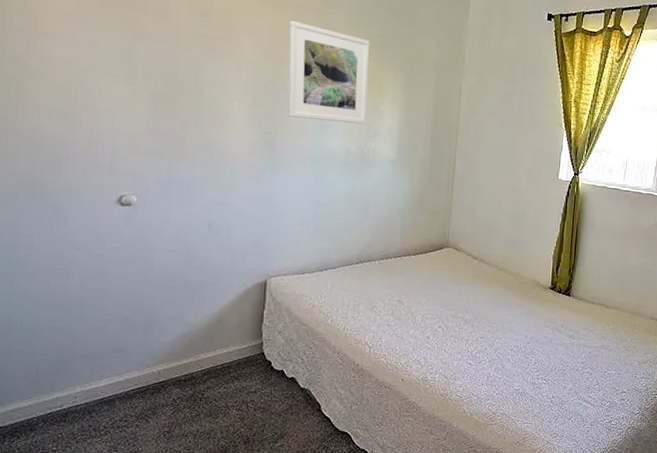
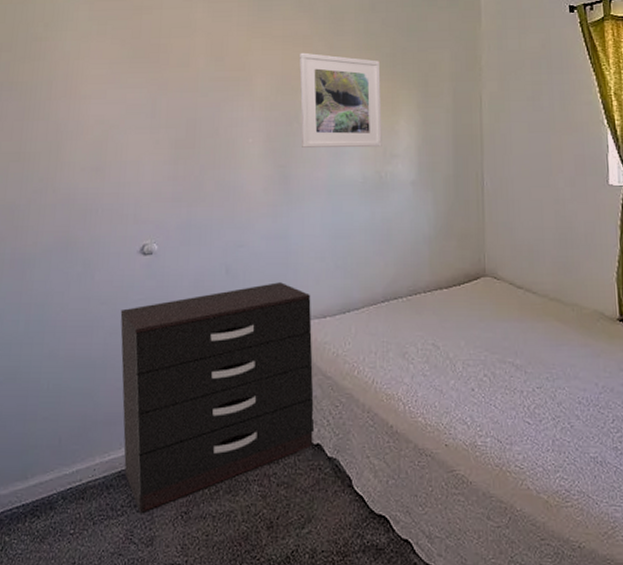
dresser: none [97,240,292,432] -> present [120,282,315,513]

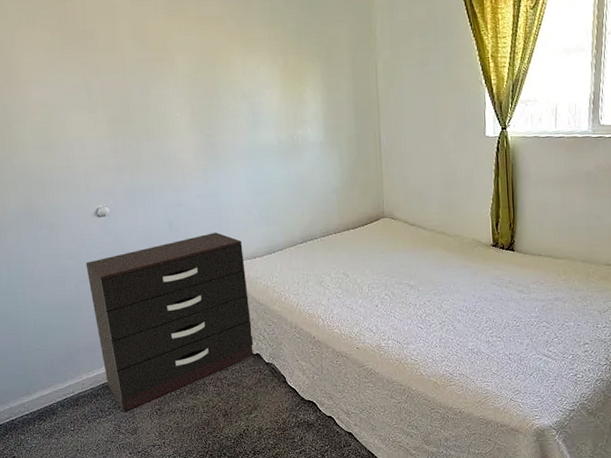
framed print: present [299,52,382,148] -> none [214,31,293,118]

